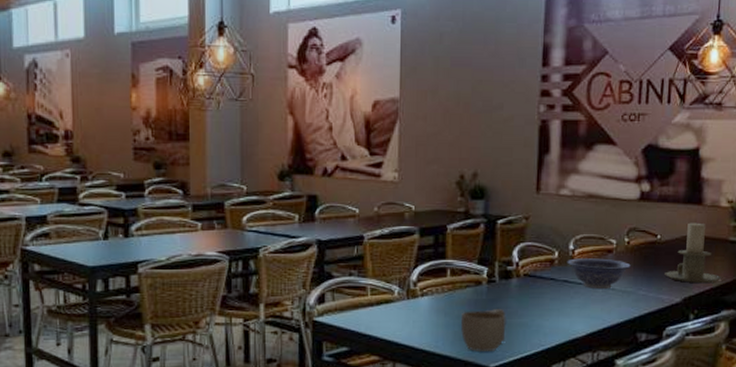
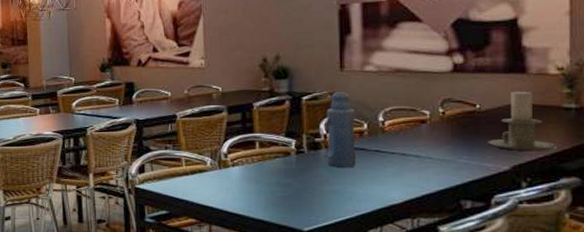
cup: present [461,309,506,353] -> none [272,177,318,217]
bottle: none [517,216,548,298] -> present [327,91,356,167]
decorative bowl: present [567,258,631,290] -> none [377,129,448,159]

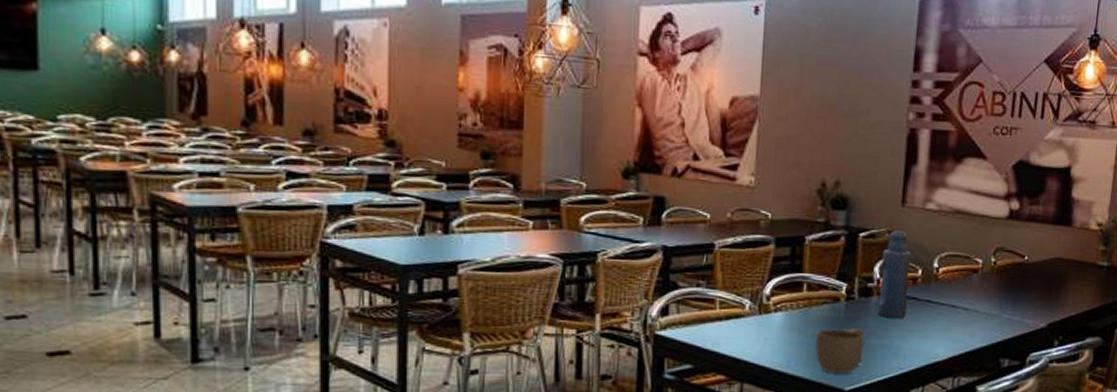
cup: none [272,177,318,217] -> present [816,328,865,374]
candle holder: present [488,91,558,152] -> none [1030,244,1088,309]

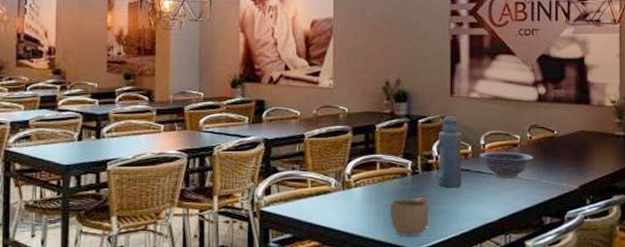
decorative bowl: none [930,277,997,312] -> present [479,152,534,179]

